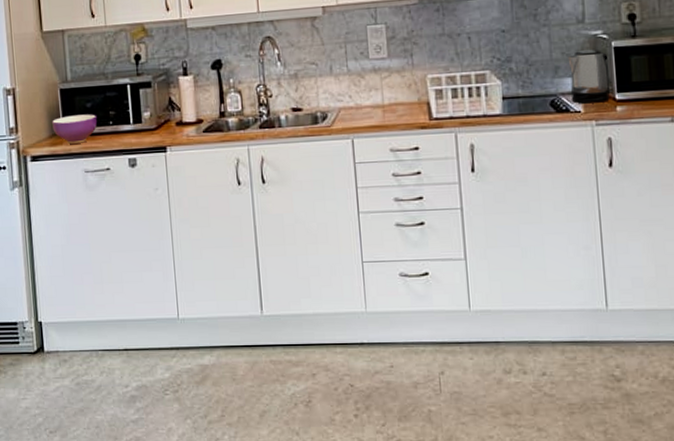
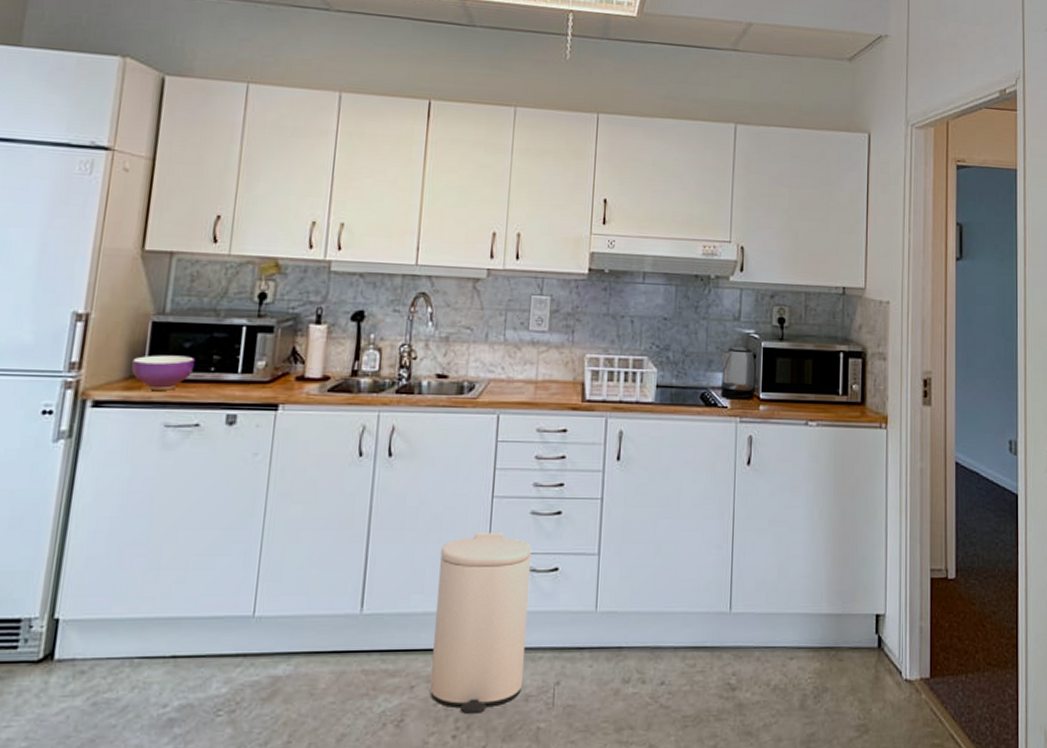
pedal bin: none [319,243,410,398] -> present [430,532,532,715]

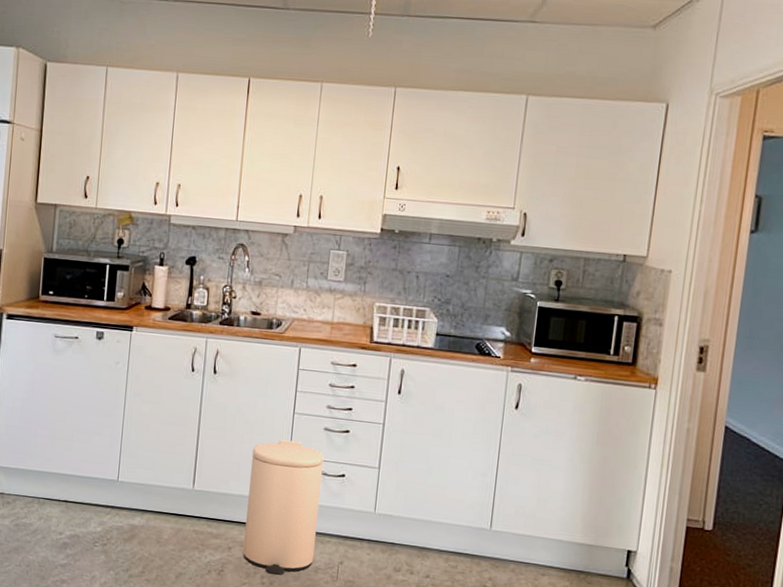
bowl: present [131,355,196,390] -> none [31,283,75,310]
kettle: present [720,346,759,400] -> none [494,304,534,353]

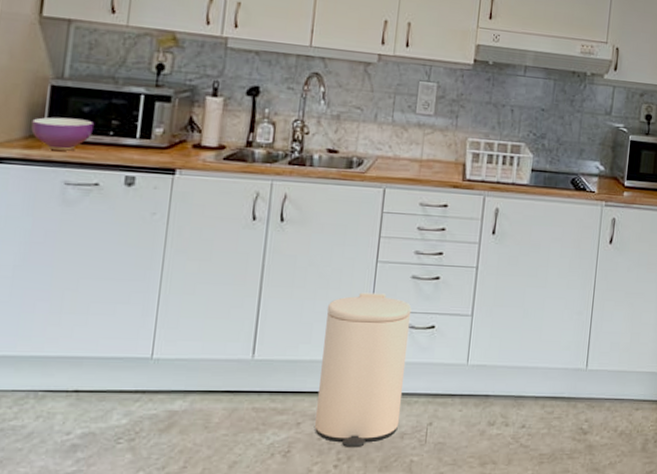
bowl: none [31,283,75,310] -> present [31,117,95,151]

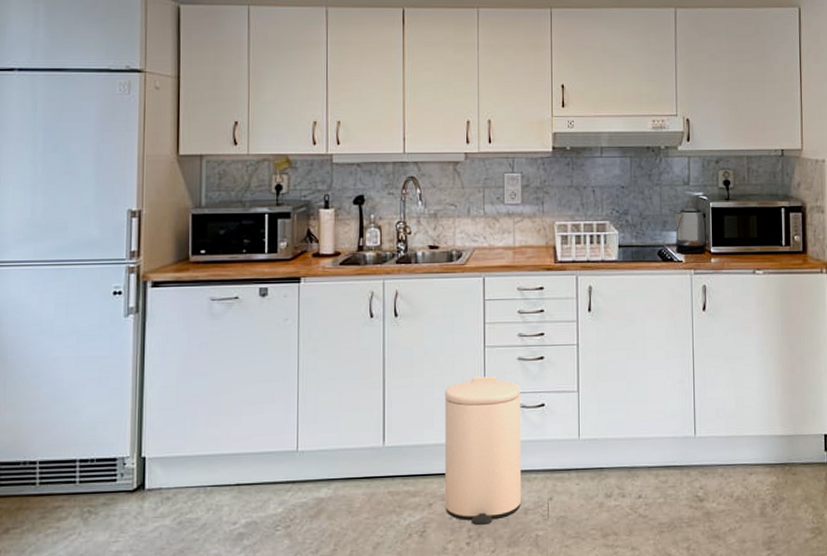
bowl: present [31,117,95,151] -> none [180,241,230,271]
kettle: none [589,138,626,187] -> present [674,207,709,255]

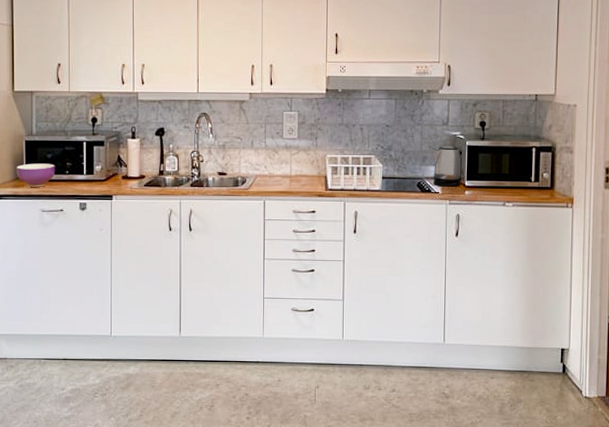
bowl: none [180,241,230,271] -> present [16,163,56,187]
pedal bin: present [444,376,522,526] -> none [230,284,294,405]

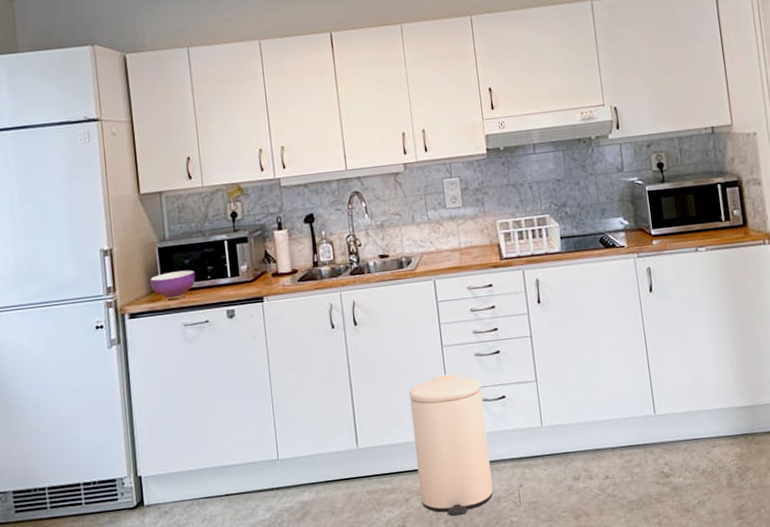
pedal bin: none [230,284,294,405] -> present [408,373,493,517]
kettle: present [433,145,464,187] -> none [611,193,649,240]

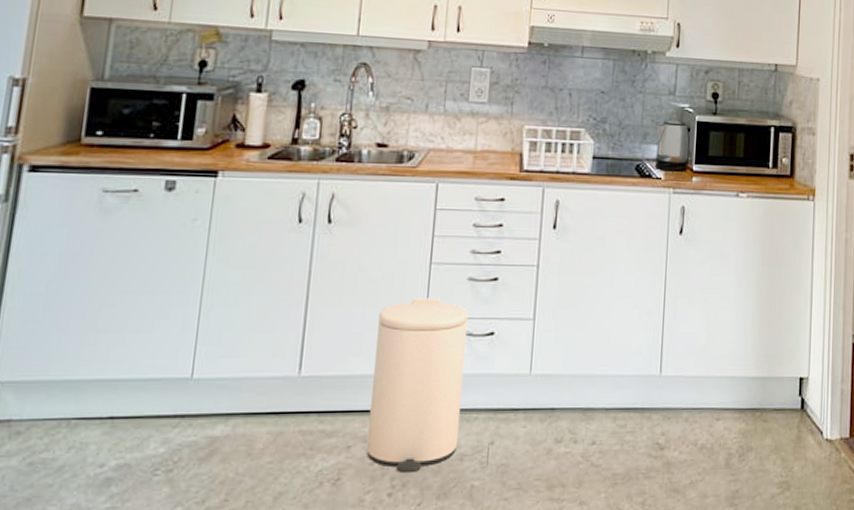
bowl: present [150,270,196,300] -> none [69,120,135,156]
kettle: none [611,193,649,240] -> present [654,120,693,172]

